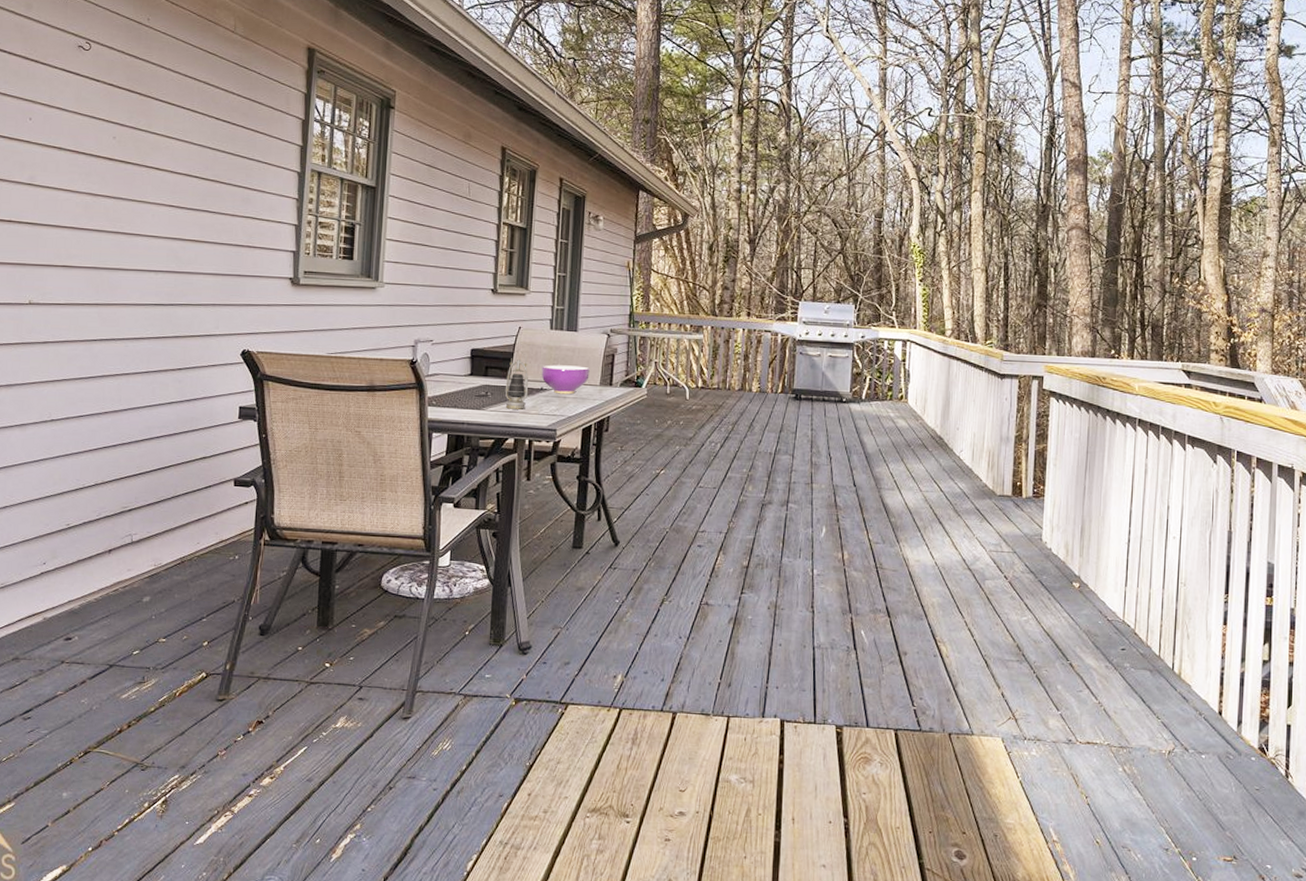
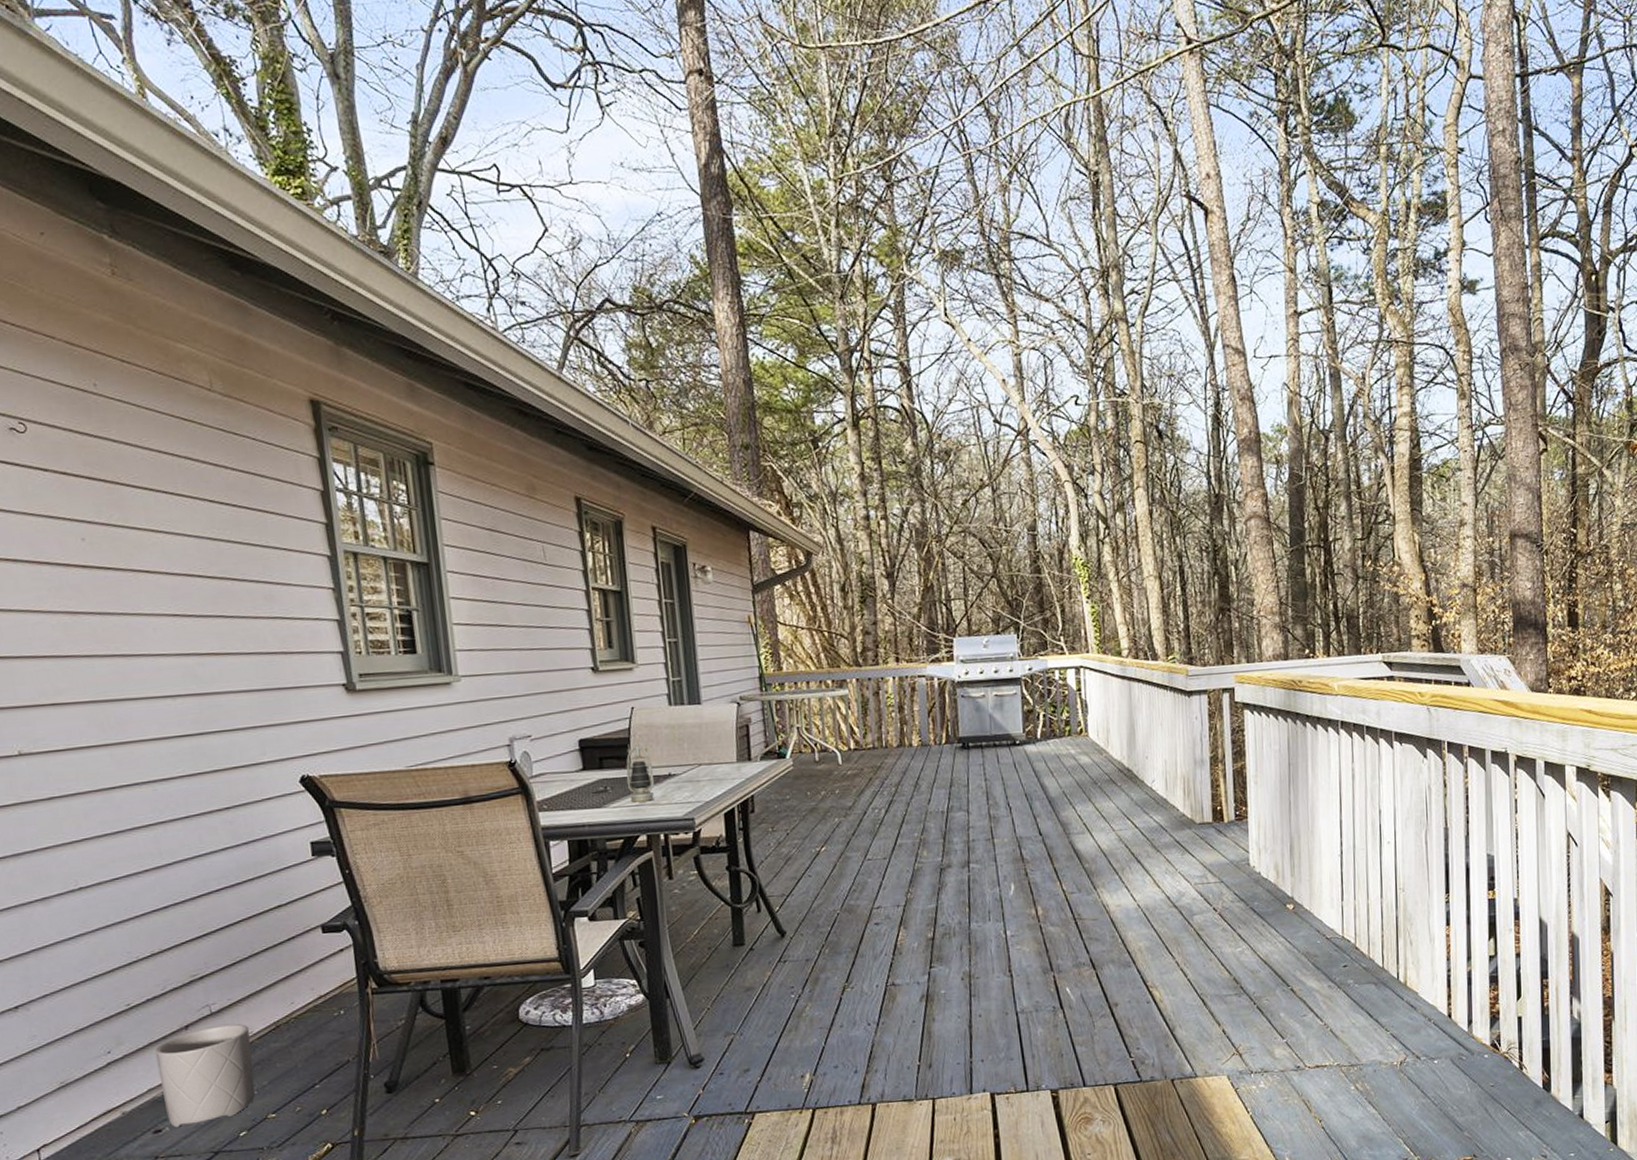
planter: none [78,553,159,639] -> present [155,1023,256,1128]
bowl: present [541,365,590,395] -> none [665,742,723,778]

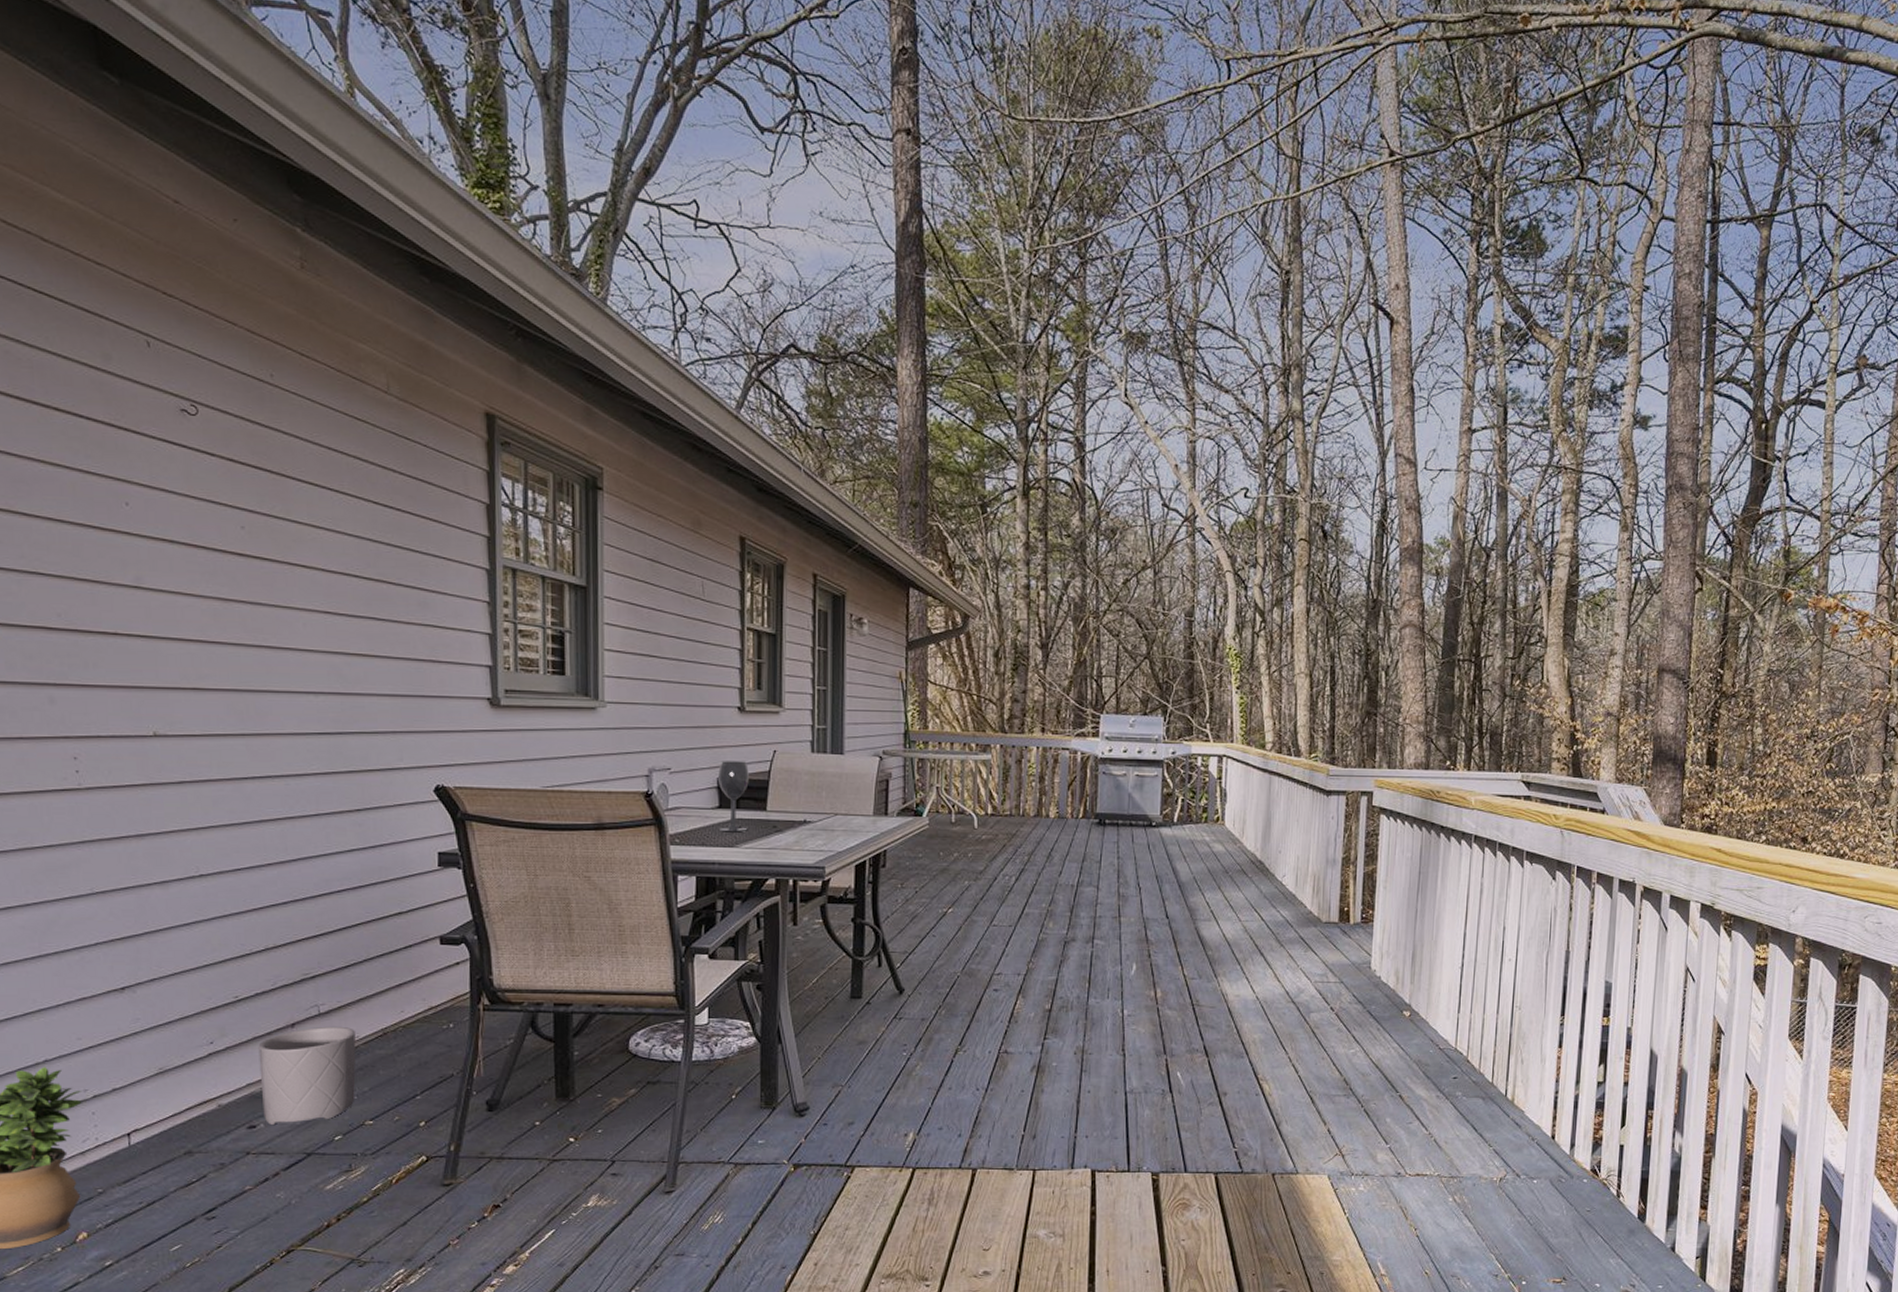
wine glass: none [578,721,614,794] -> present [718,761,749,832]
lantern: present [626,732,655,803] -> none [761,776,790,845]

